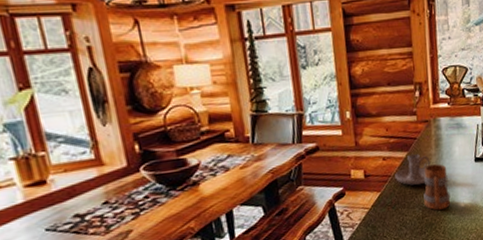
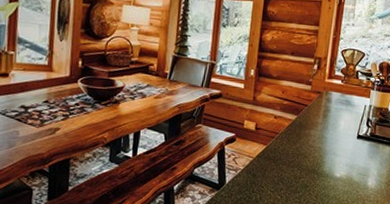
candle holder: present [395,153,431,186] -> none [282,118,316,148]
mug: present [423,163,451,210] -> none [303,131,330,175]

